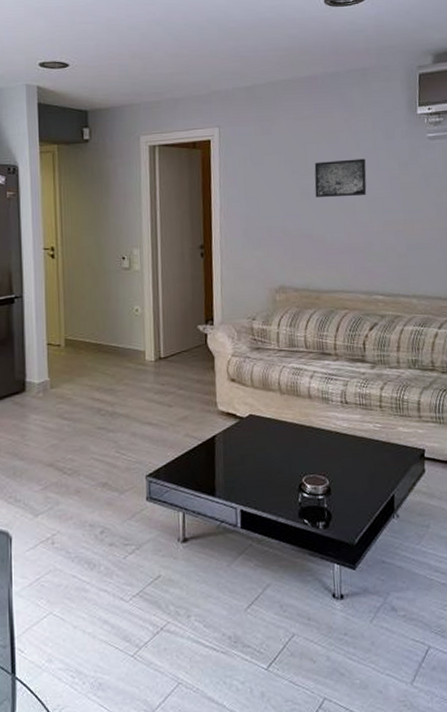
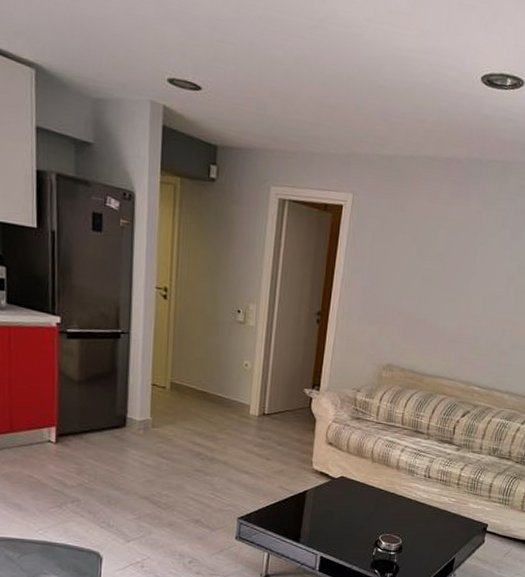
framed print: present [314,158,367,197] -> none [436,248,489,291]

